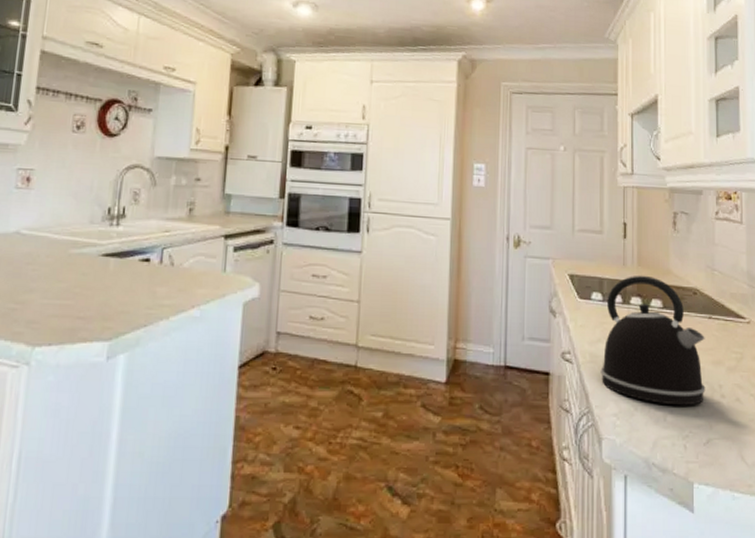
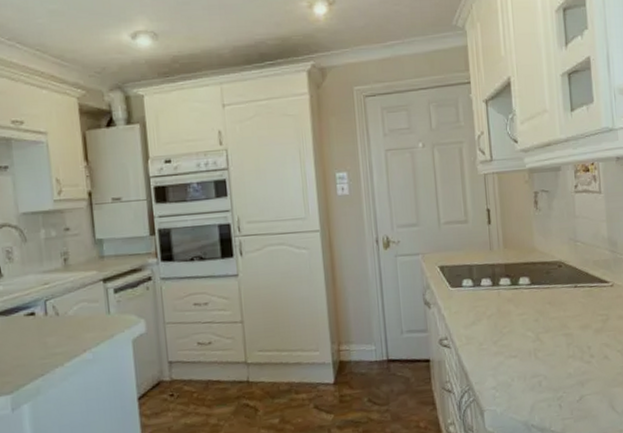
kettle: present [600,275,706,406] -> none [477,256,576,372]

